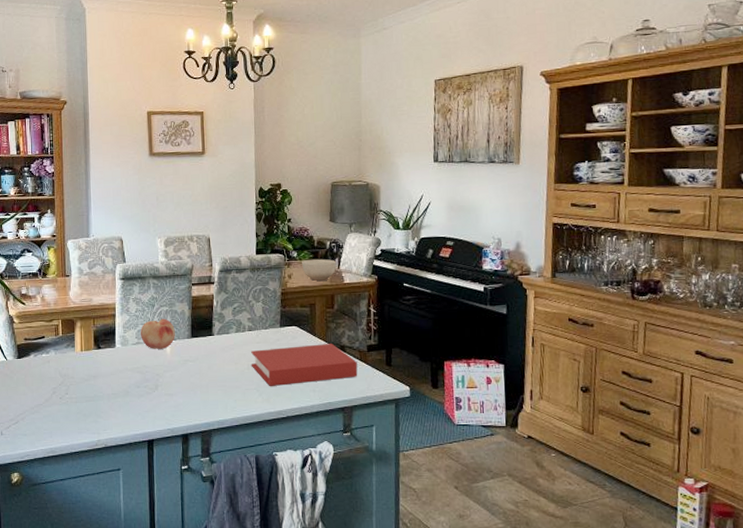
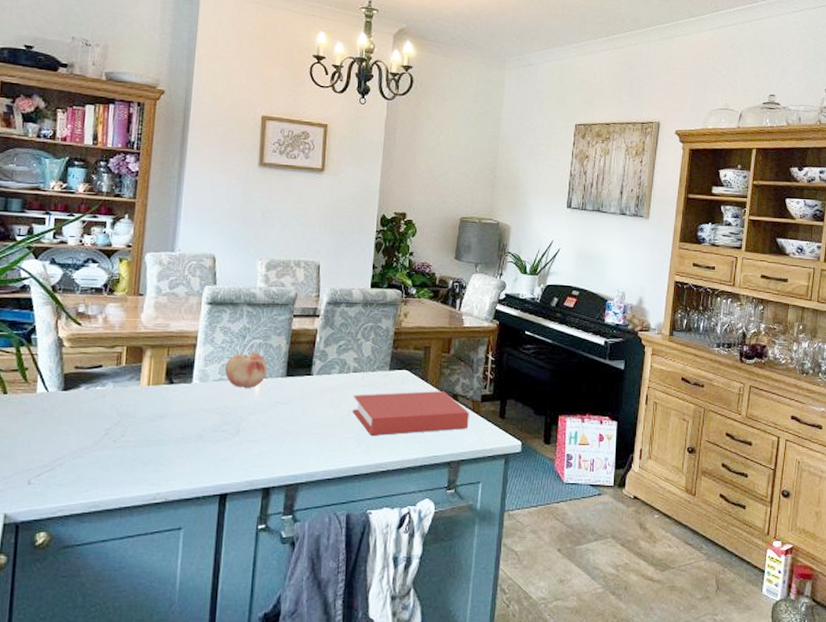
bowl: present [302,258,337,281] -> none [420,297,458,322]

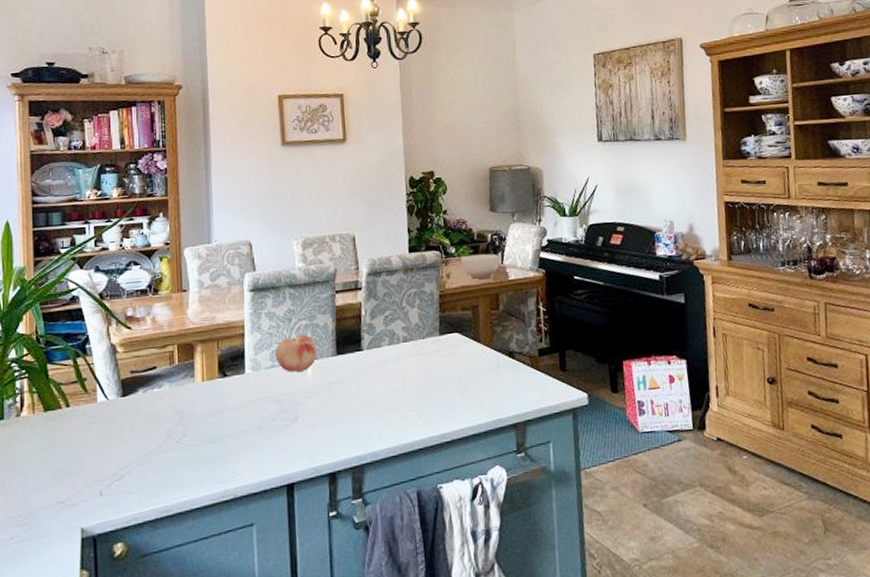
book: present [352,390,469,436] -> none [407,349,530,406]
bowl: none [420,297,458,322] -> present [461,253,500,279]

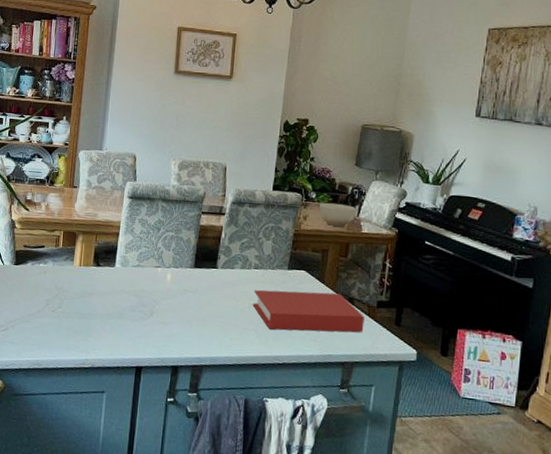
fruit: present [275,334,317,373] -> none [142,244,178,276]
book: none [407,349,530,406] -> present [252,290,365,333]

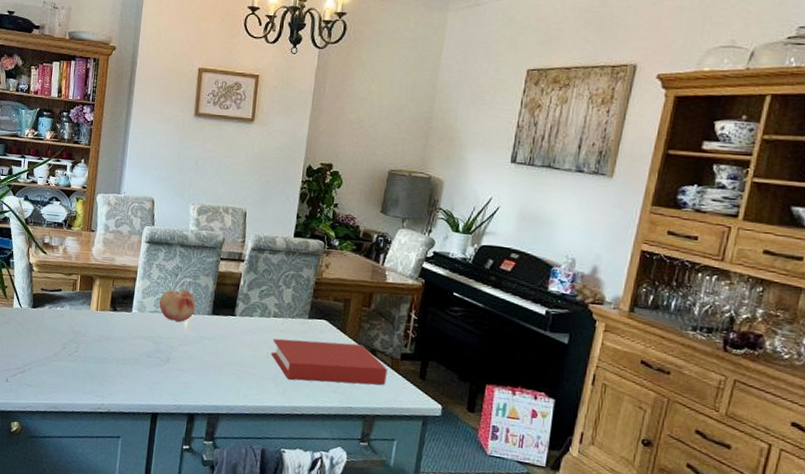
fruit: none [142,244,178,276] -> present [159,290,196,322]
bowl: present [319,202,357,227] -> none [342,250,382,276]

